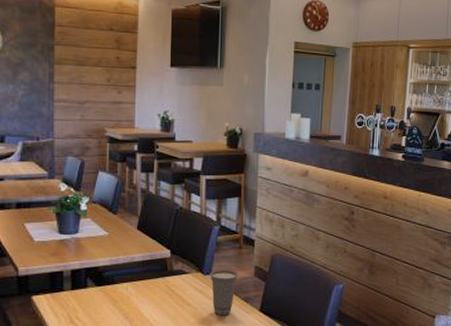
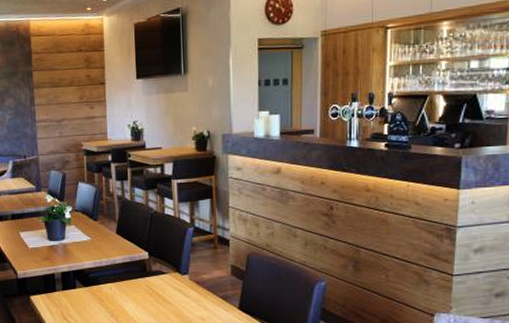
cup: present [209,270,239,316] -> none [186,269,216,314]

